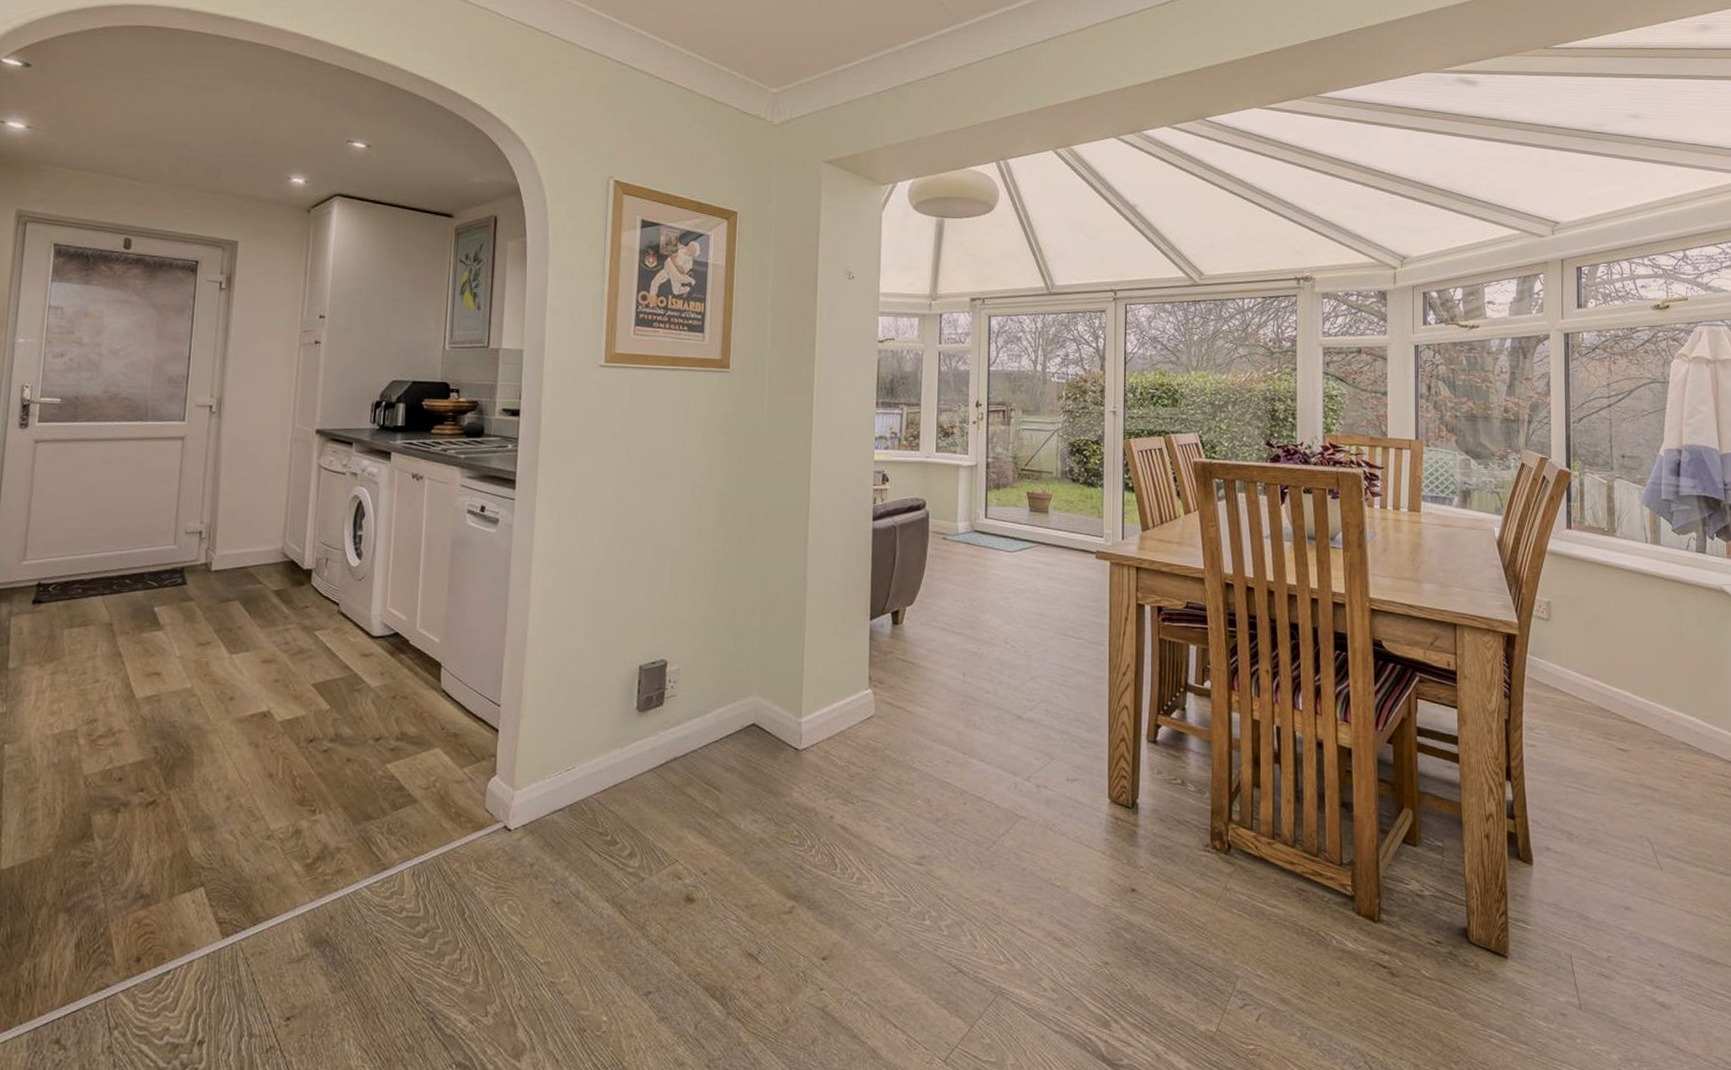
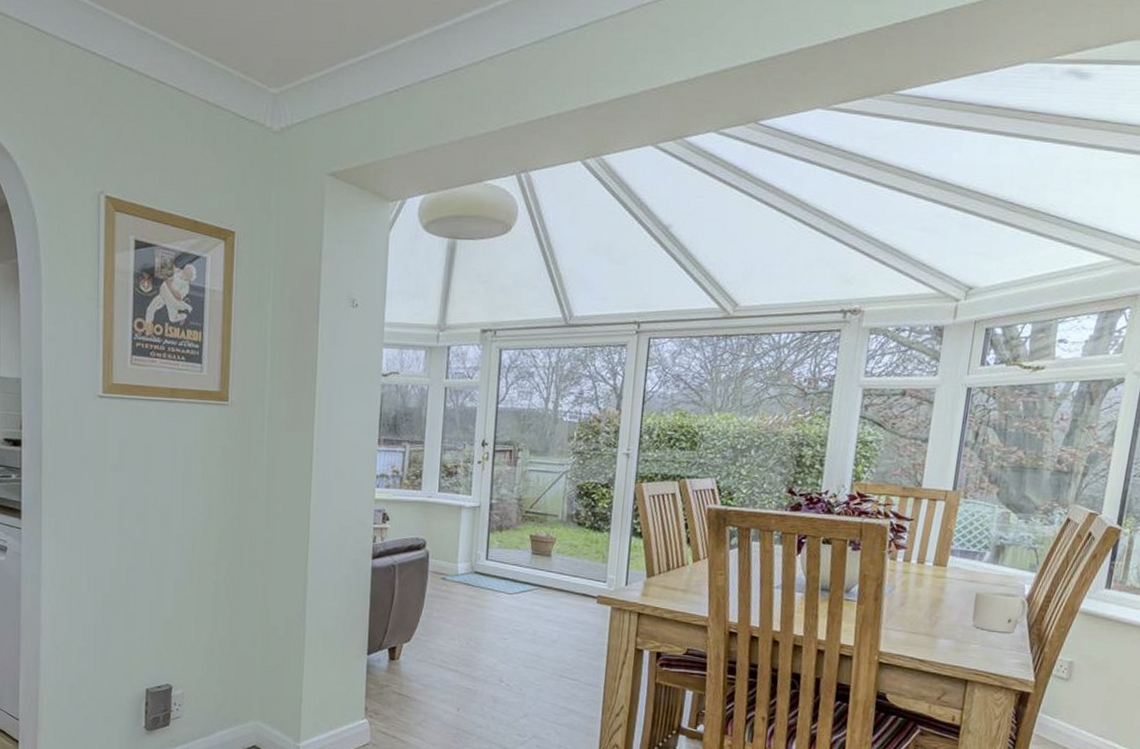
mug: none [1451,533,1501,575] -> present [972,589,1029,633]

